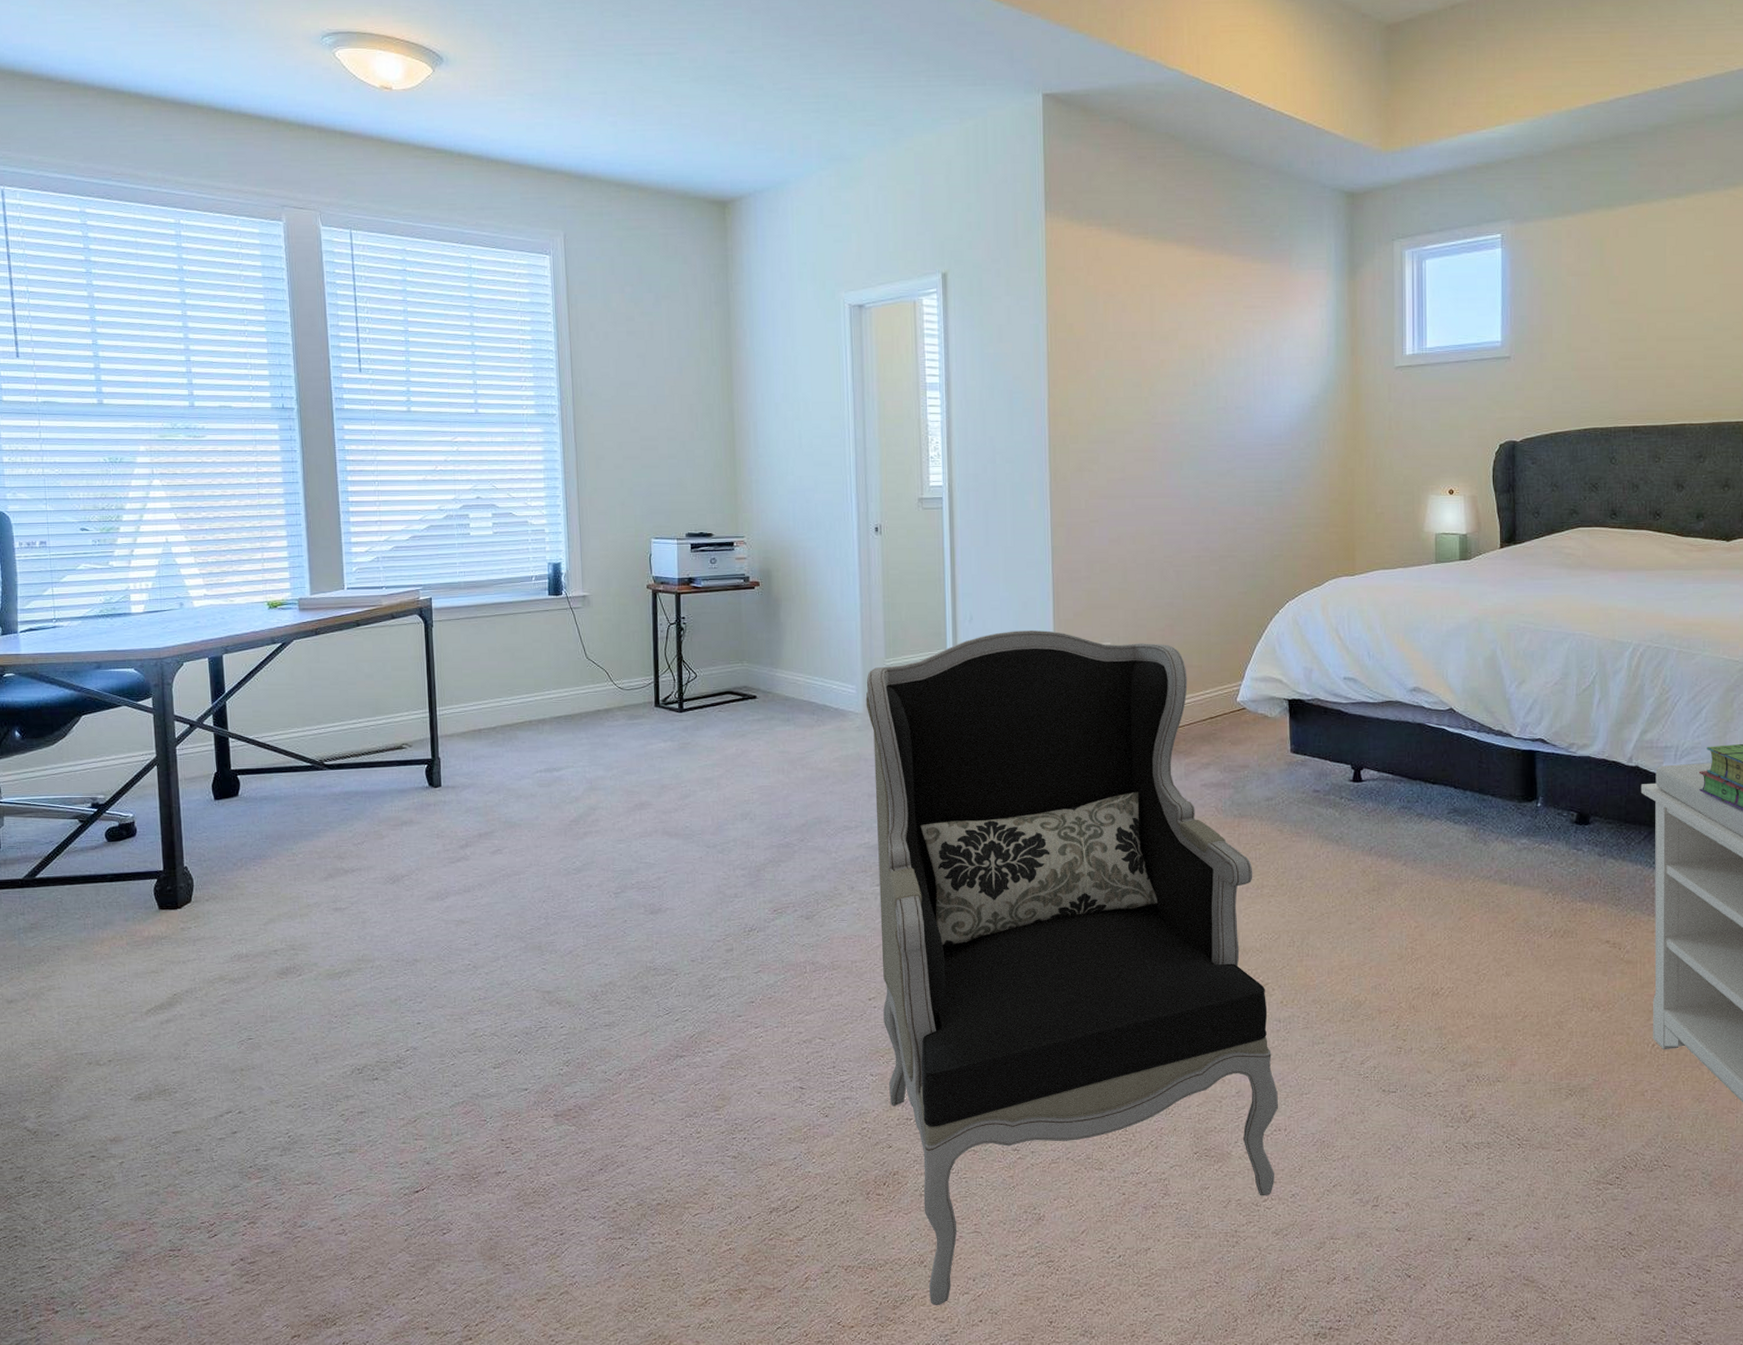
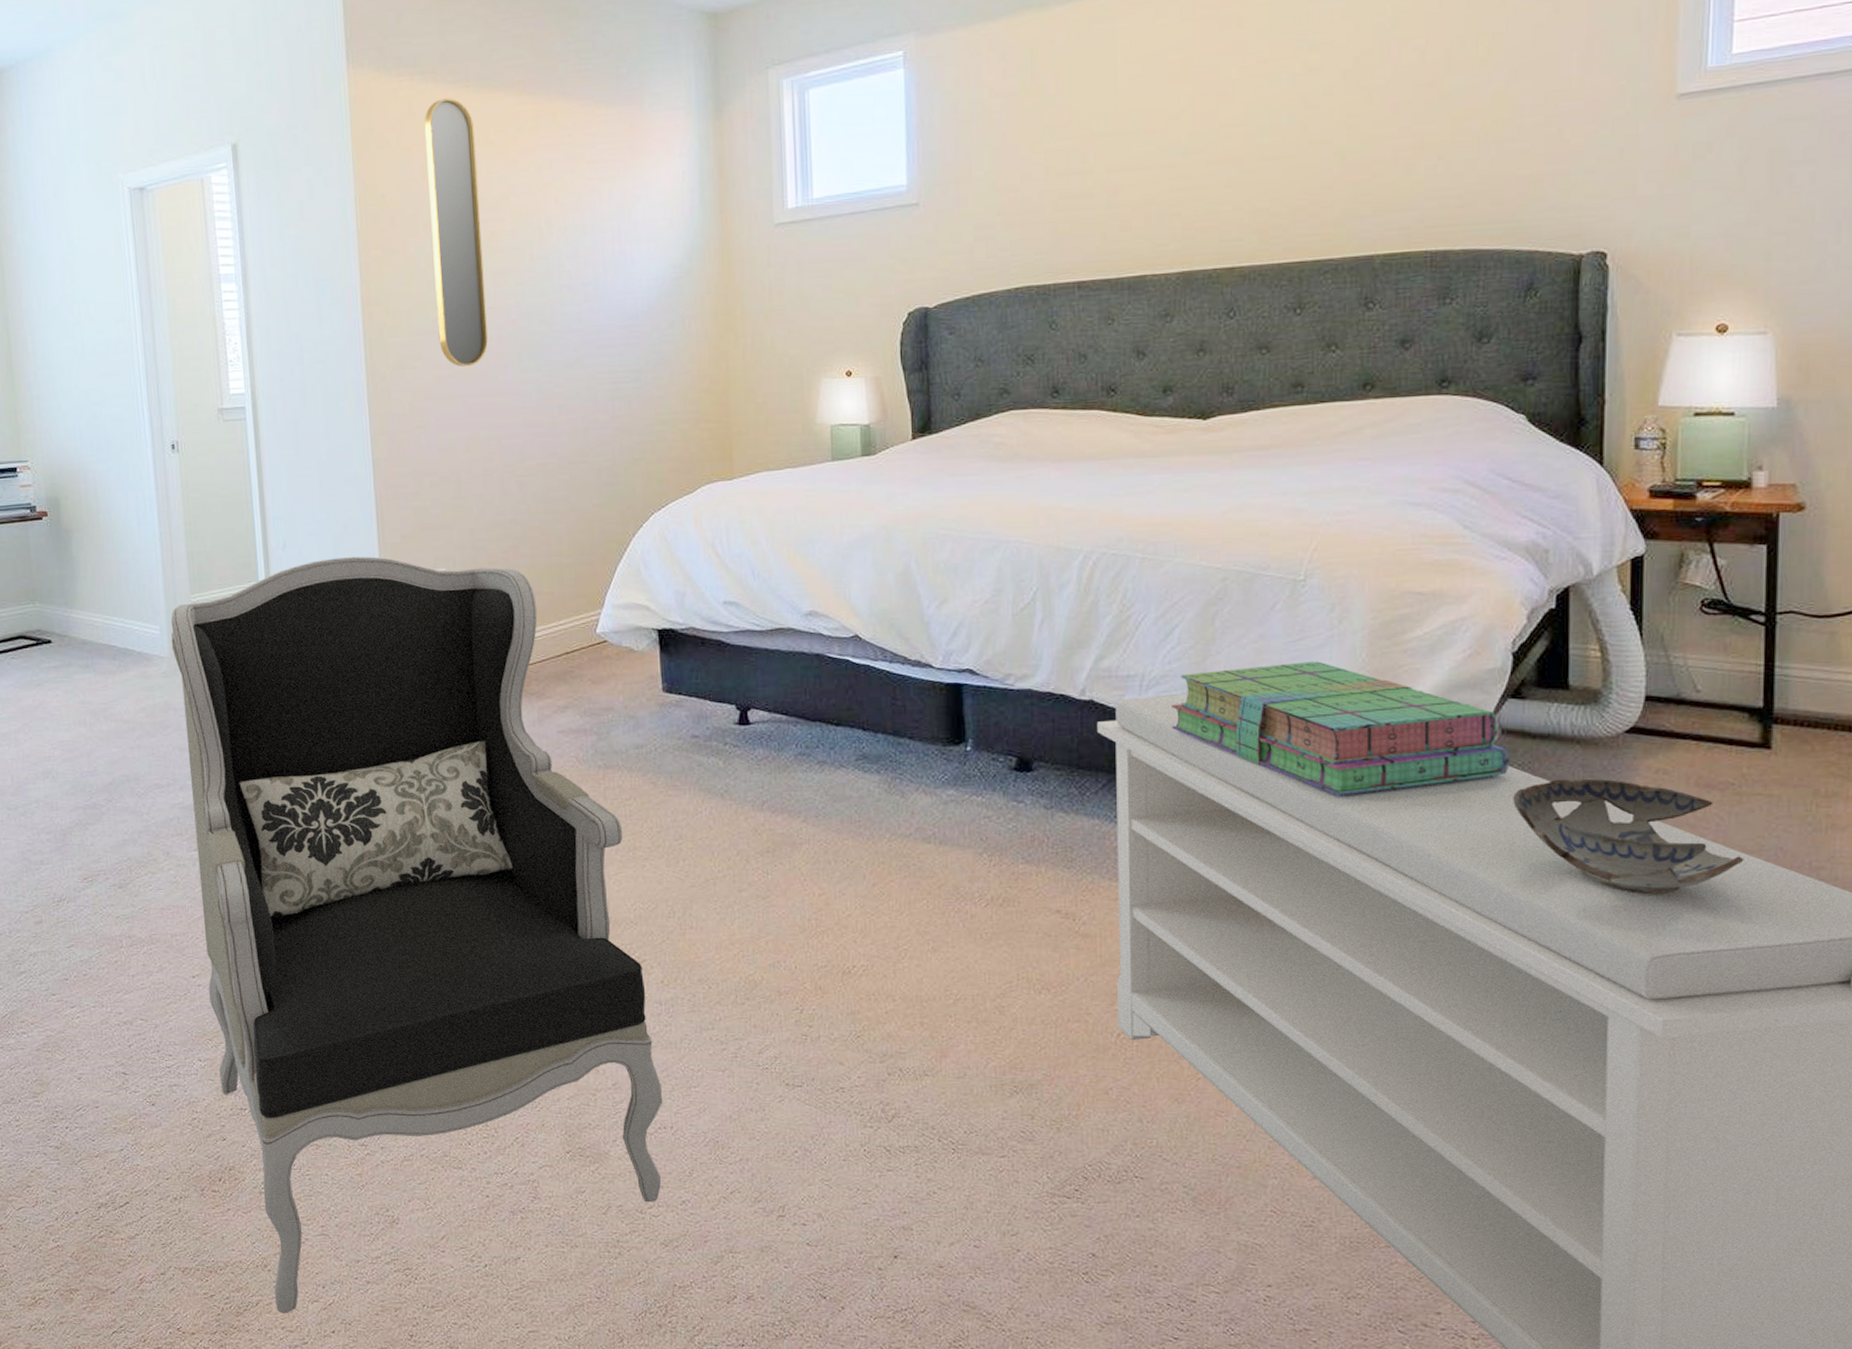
home mirror: none [1108,247,1155,471] -> present [424,98,488,366]

